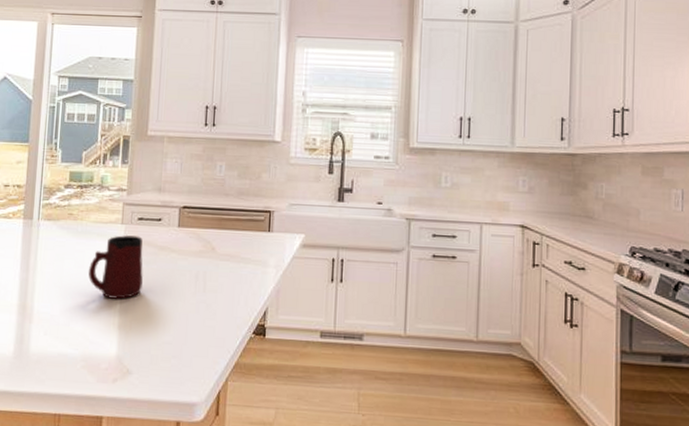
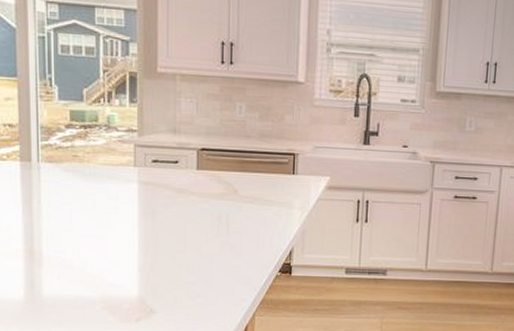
mug: present [89,234,143,299] -> none [101,177,161,242]

